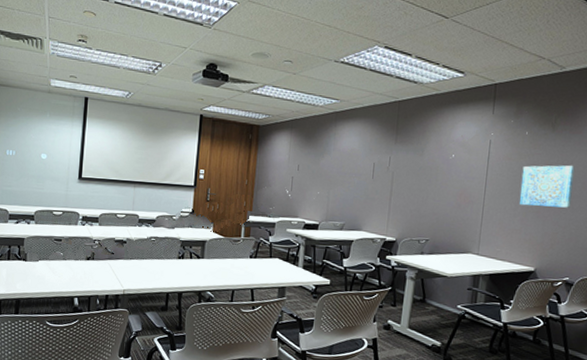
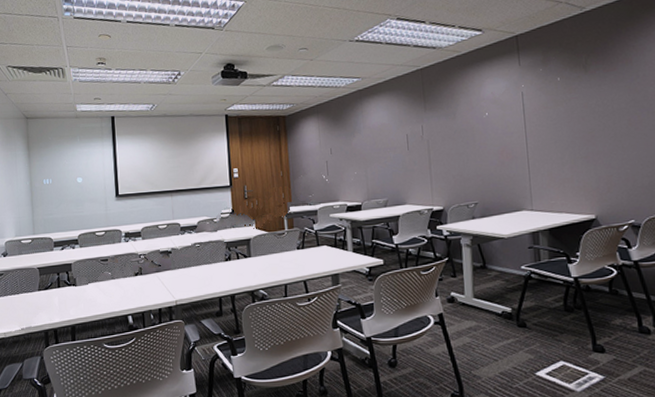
wall art: present [518,165,575,208] -> none [561,104,620,153]

